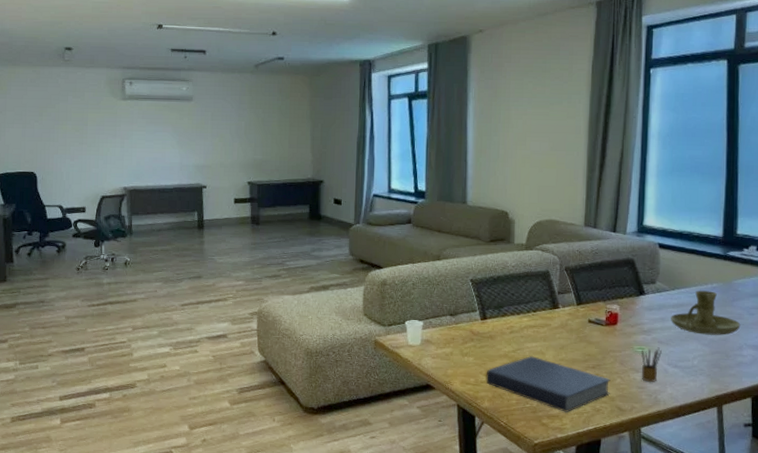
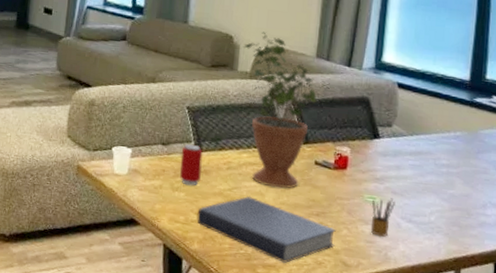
beverage can: none [467,313,488,351] -> present [180,143,203,186]
potted plant: none [517,206,588,346] -> present [242,31,317,189]
candle holder: present [671,290,741,335] -> none [407,138,486,191]

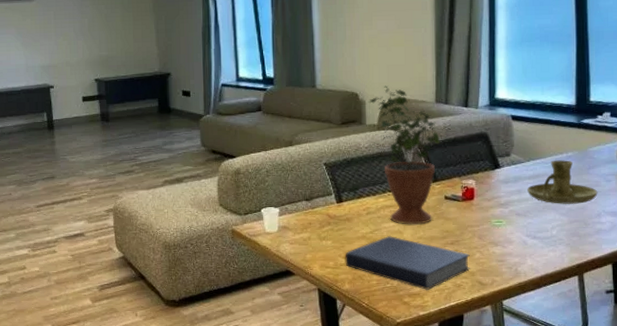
beverage can: present [180,143,203,186] -> none [324,196,345,234]
pencil box: present [370,198,395,237] -> none [499,219,520,255]
candle holder: none [407,138,486,191] -> present [527,160,598,204]

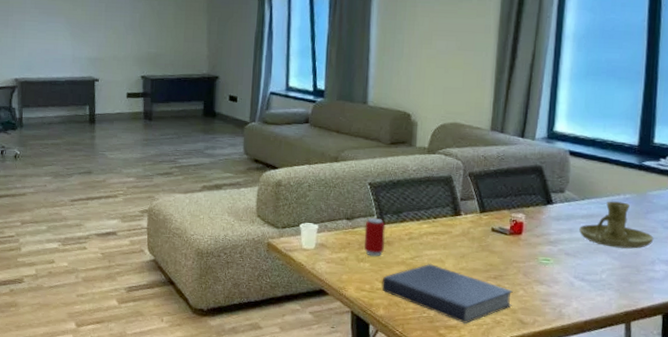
beverage can: none [324,196,345,234] -> present [364,217,386,257]
potted plant: present [368,85,441,225] -> none [420,108,493,255]

